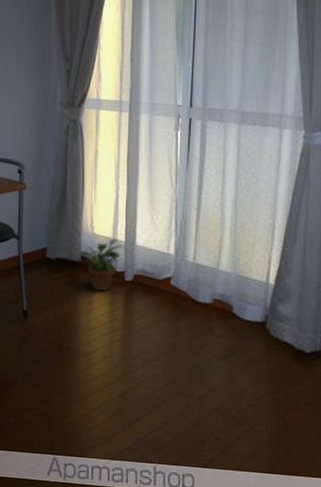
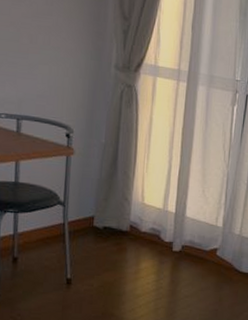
potted plant: present [80,238,124,292] -> none [129,209,174,261]

